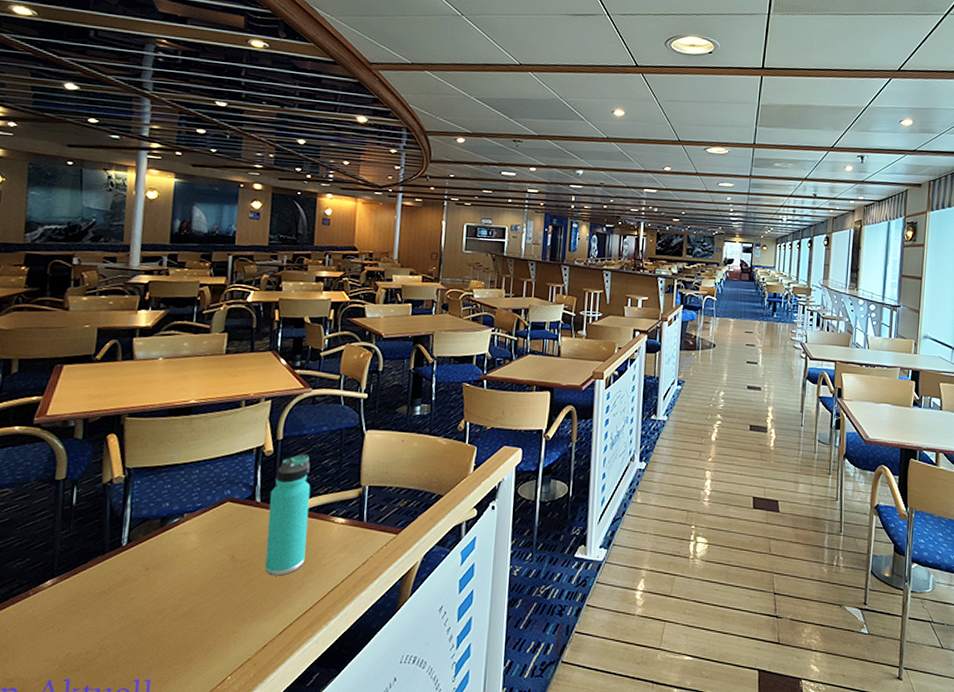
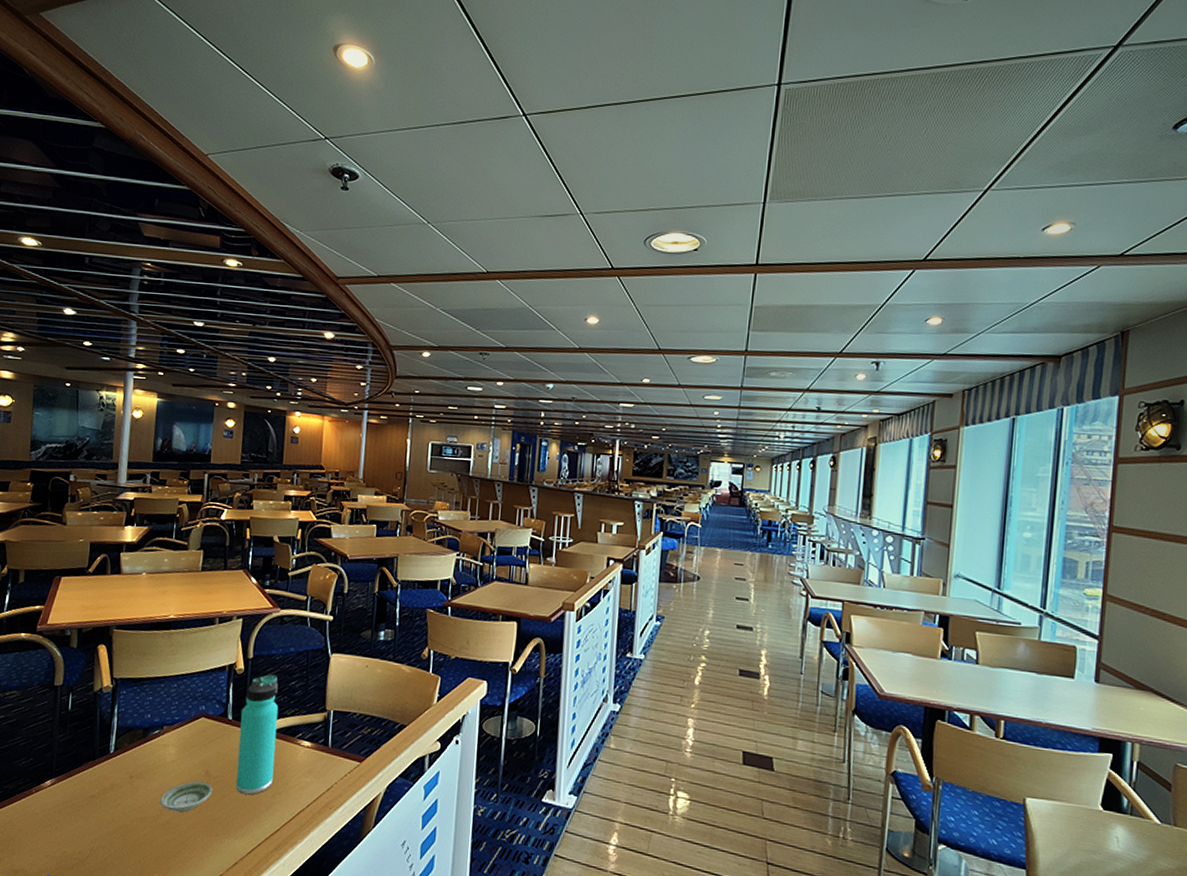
saucer: none [180,566,240,600] -> present [160,781,213,813]

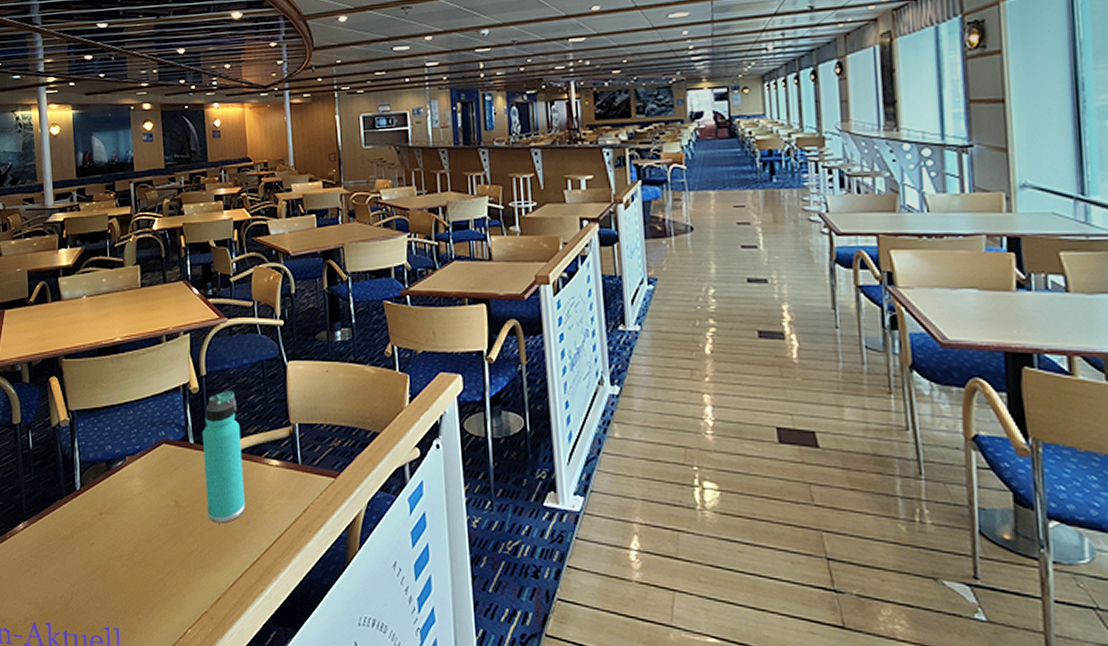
saucer: present [160,781,213,813] -> none [133,512,185,548]

